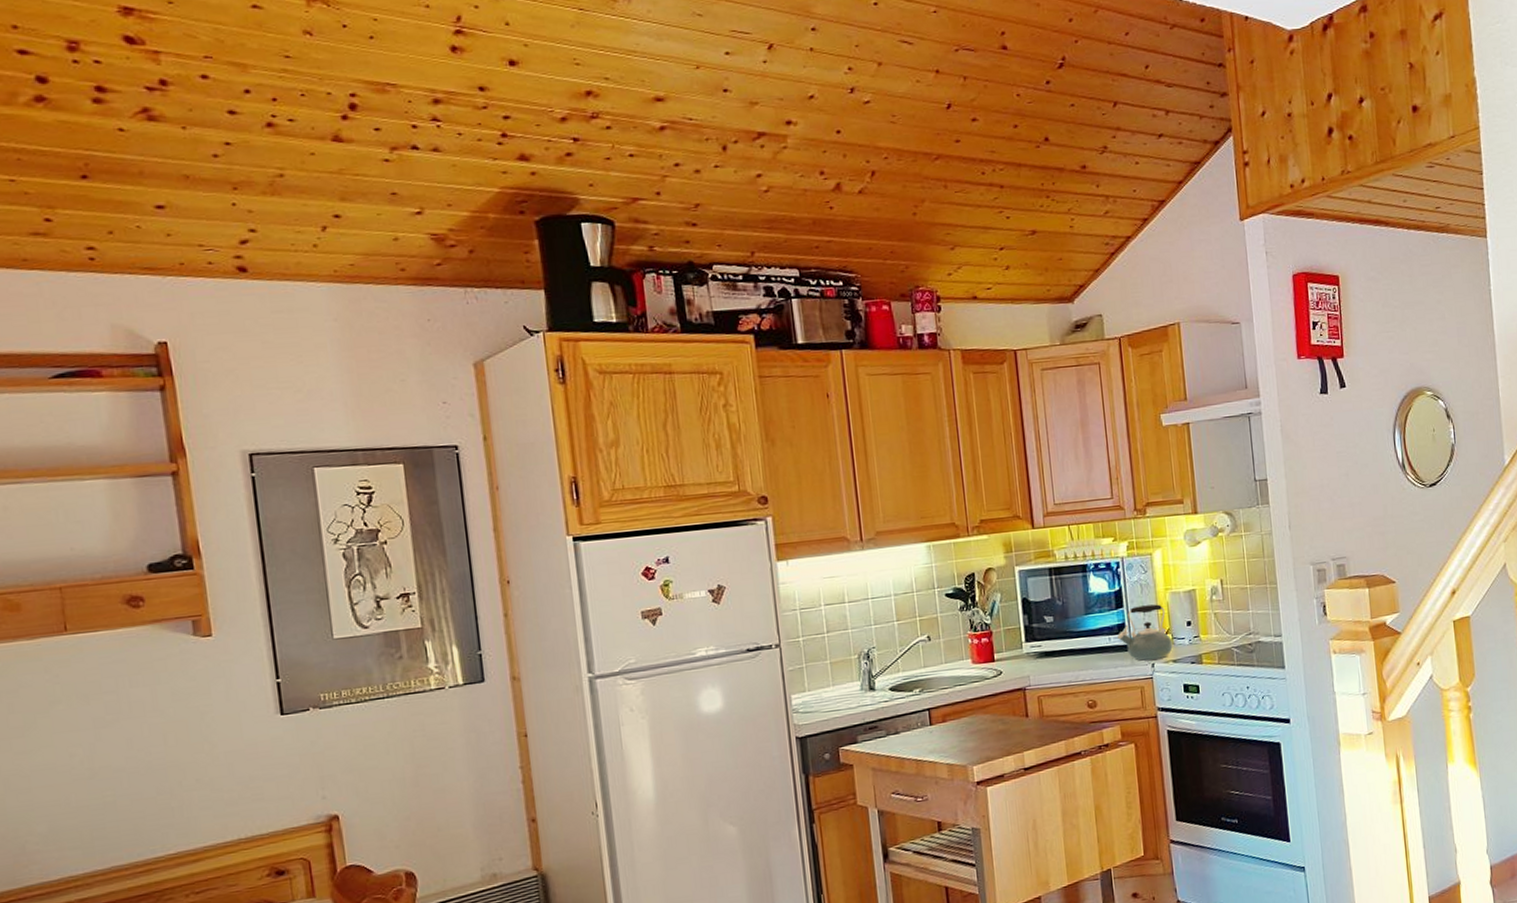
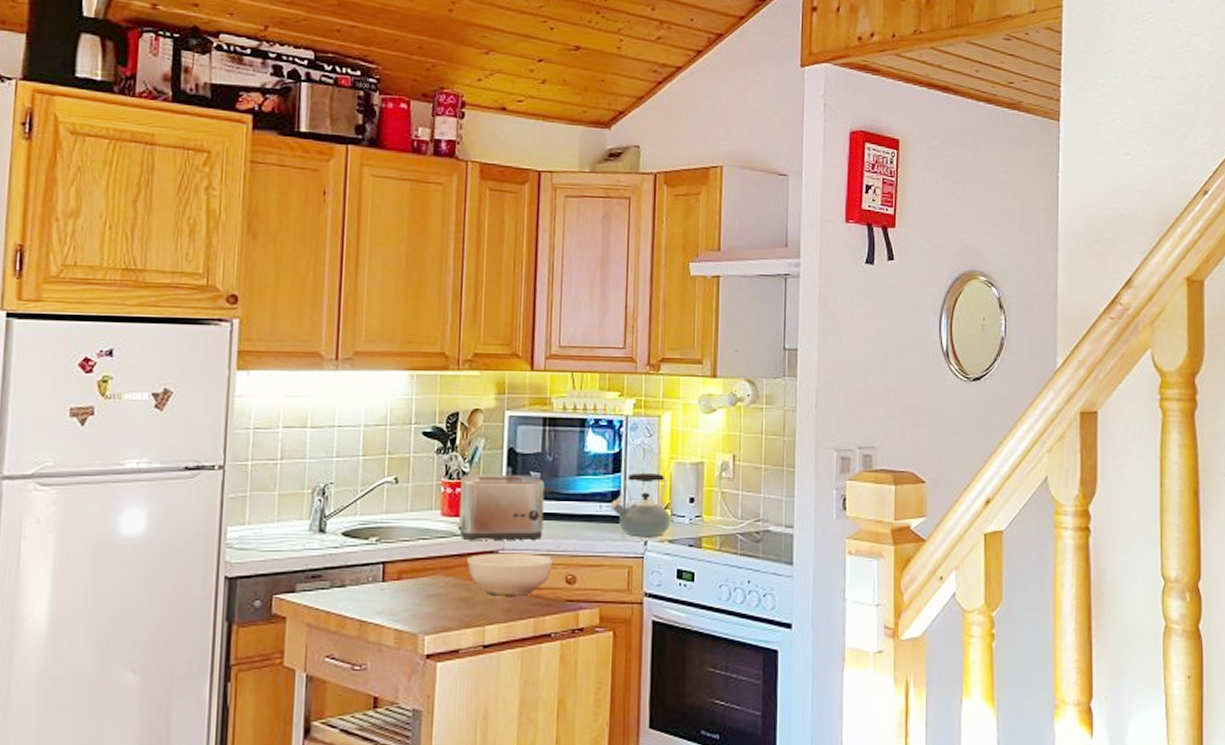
toaster: none [984,618,1064,682] -> present [457,474,551,540]
bowl: none [999,686,1075,726] -> present [466,552,554,596]

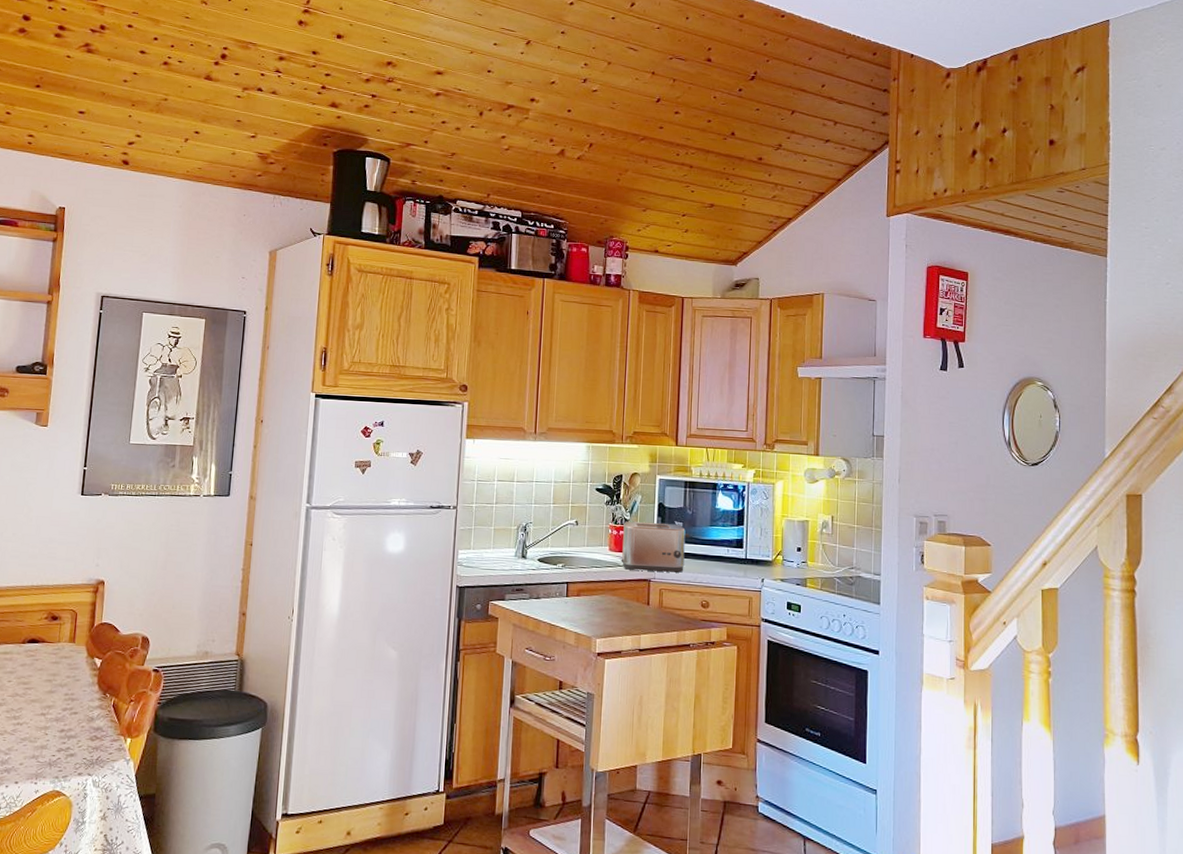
bowl: present [466,552,554,596] -> none [627,580,693,614]
kettle: present [610,473,671,536] -> none [735,526,782,576]

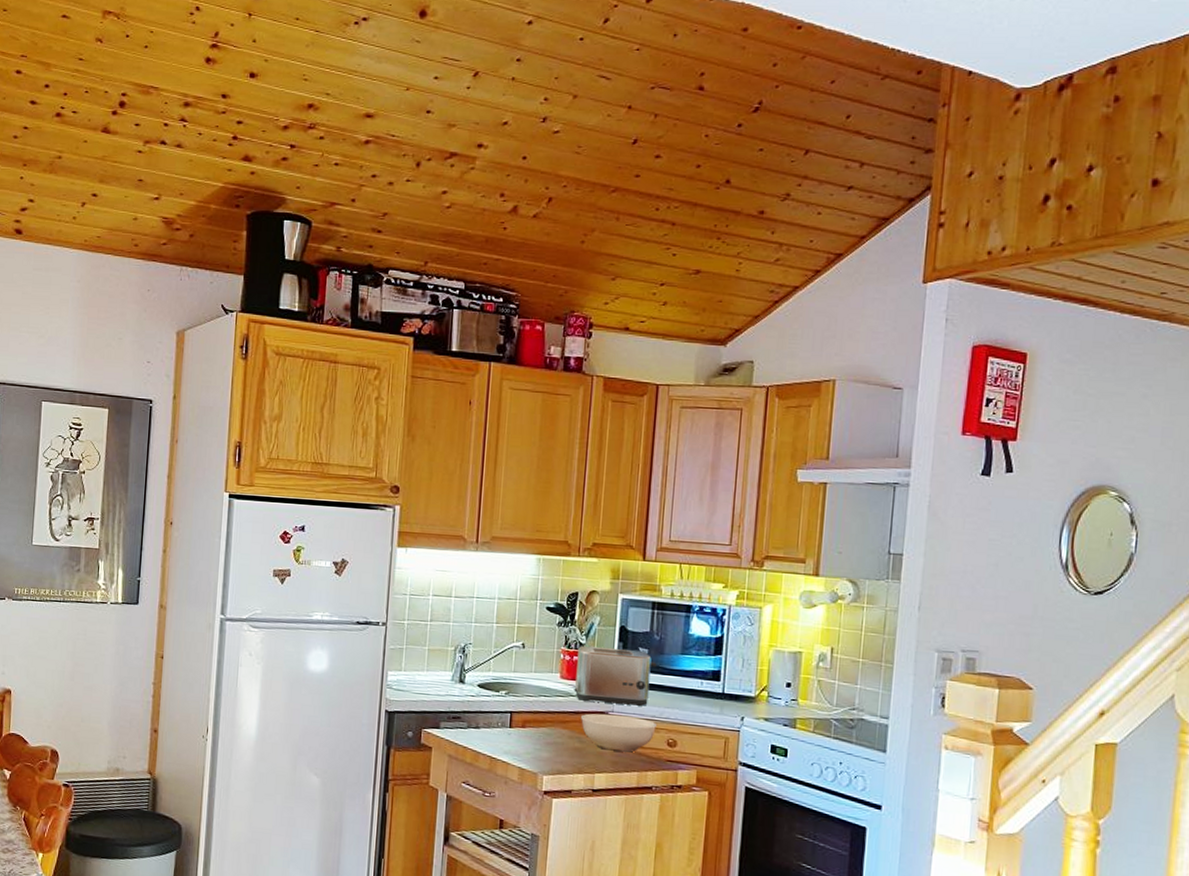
bowl: none [627,580,693,614] -> present [580,713,658,753]

